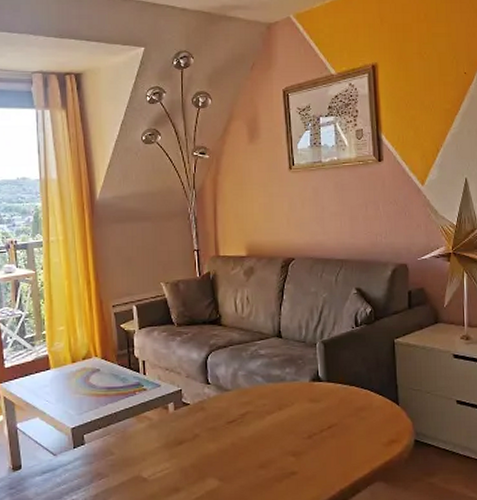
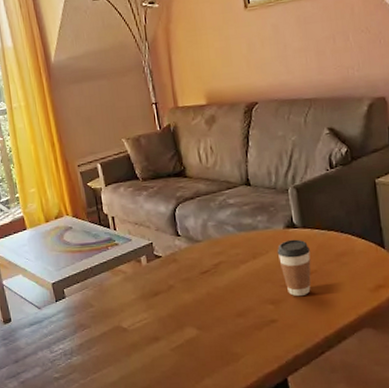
coffee cup: none [302,392,333,448] -> present [277,239,311,296]

